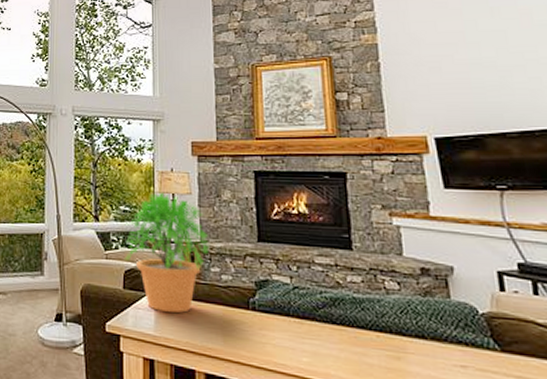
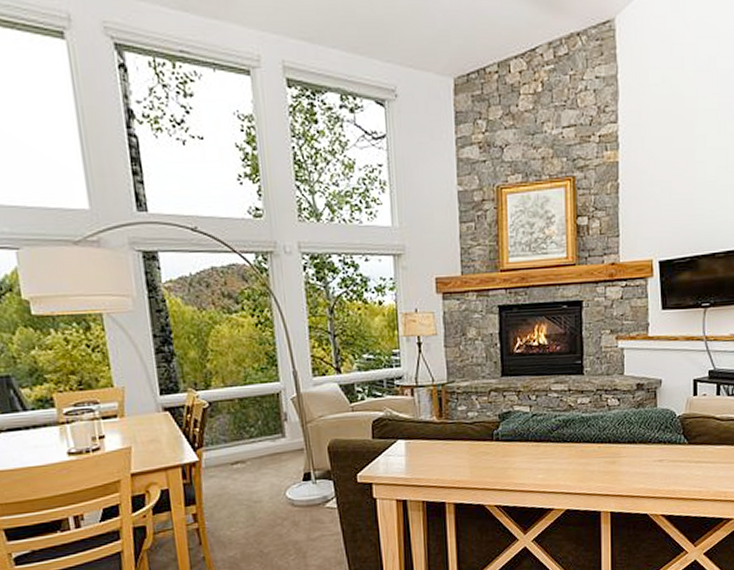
potted plant: present [125,192,210,313] -> none [369,335,456,455]

